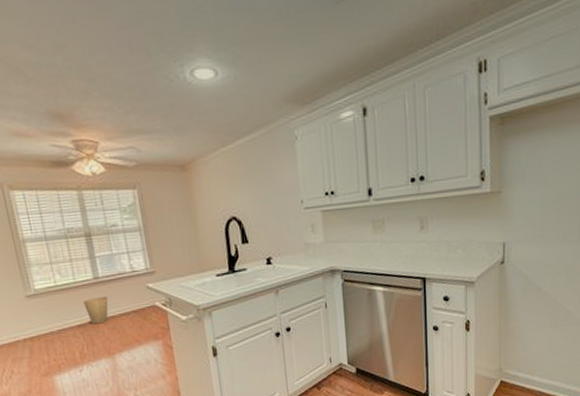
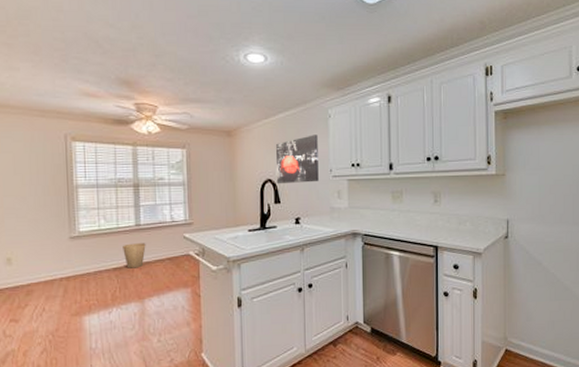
wall art: none [238,161,289,222] -> present [276,135,319,184]

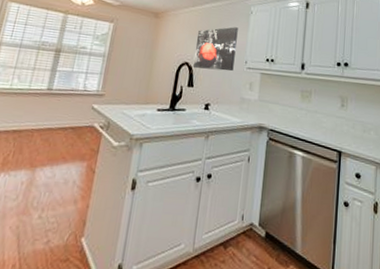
trash can: present [123,243,146,269] -> none [27,107,53,134]

